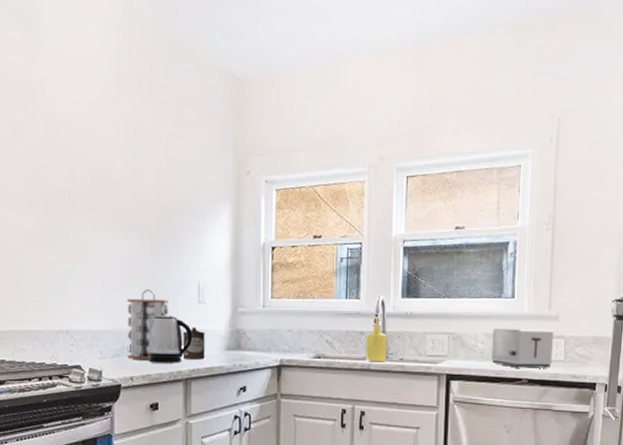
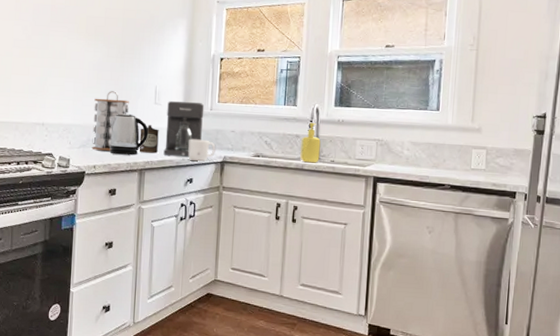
coffee maker: none [211,299,256,363] -> present [163,101,205,157]
mug: none [240,341,271,367] -> present [188,139,216,162]
toaster: present [491,328,554,368] -> none [416,137,477,176]

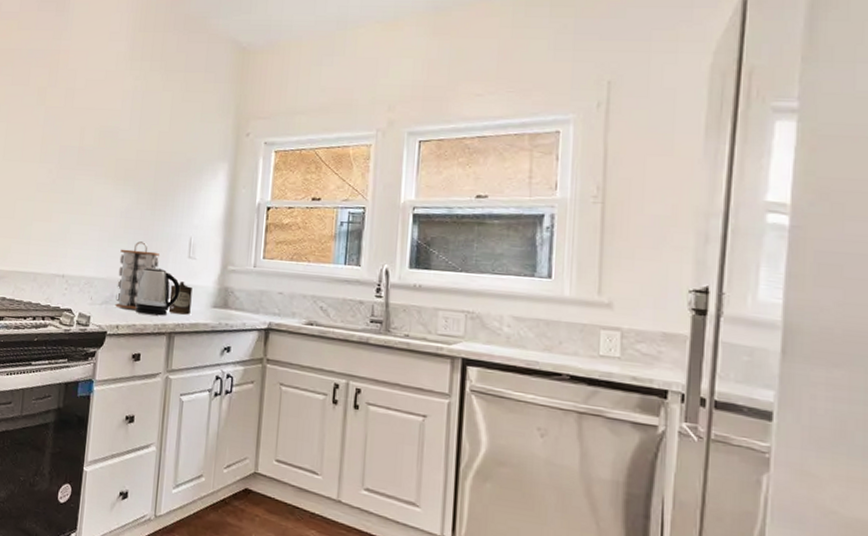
coffee maker: present [163,101,205,157] -> none [196,255,247,321]
mug: present [188,139,216,162] -> none [226,300,259,328]
soap dispenser: present [299,122,321,163] -> none [363,286,391,337]

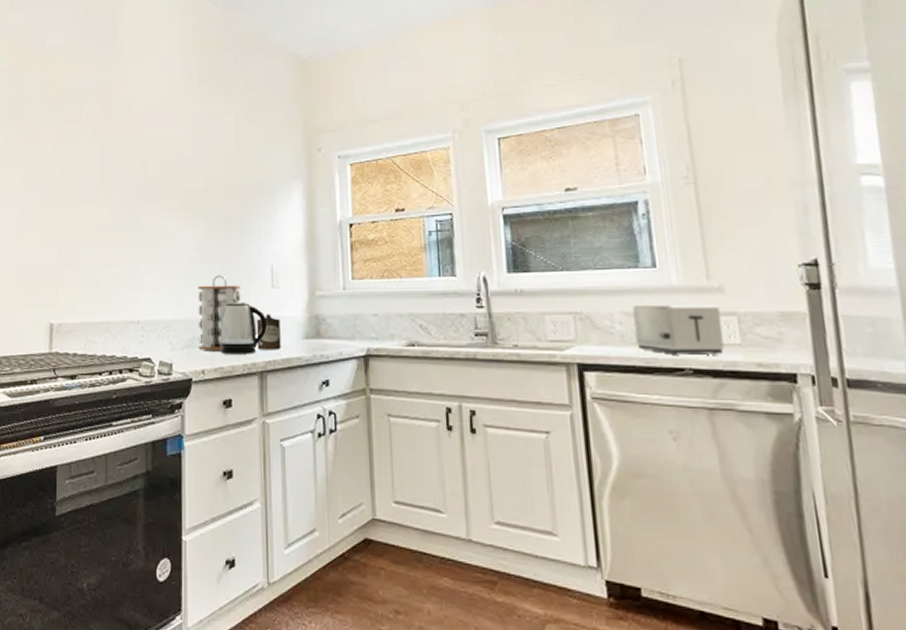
toaster: none [521,310,606,365] -> present [632,304,724,355]

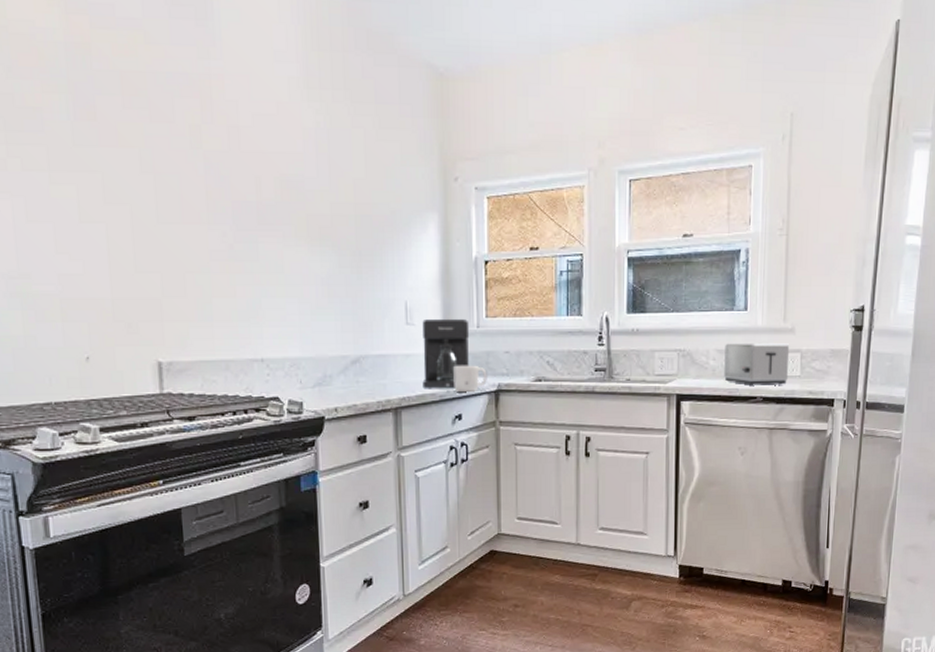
spice rack: present [198,275,242,351] -> none [327,311,375,389]
kettle: present [218,301,268,354] -> none [350,339,402,392]
canister: present [256,314,281,350] -> none [390,351,415,387]
coffee maker: none [288,282,336,353] -> present [422,319,470,389]
mug: none [319,328,355,357] -> present [453,365,487,393]

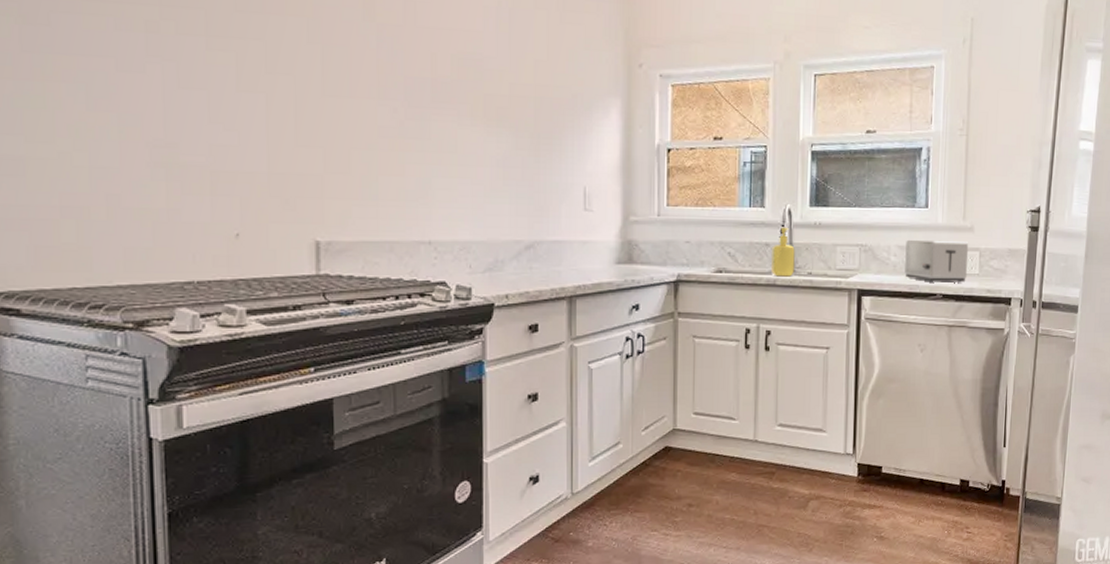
coffee maker: present [422,319,470,389] -> none [599,206,650,278]
mug: present [453,365,487,393] -> none [632,254,667,283]
soap dispenser: none [589,334,613,384] -> present [770,227,795,277]

